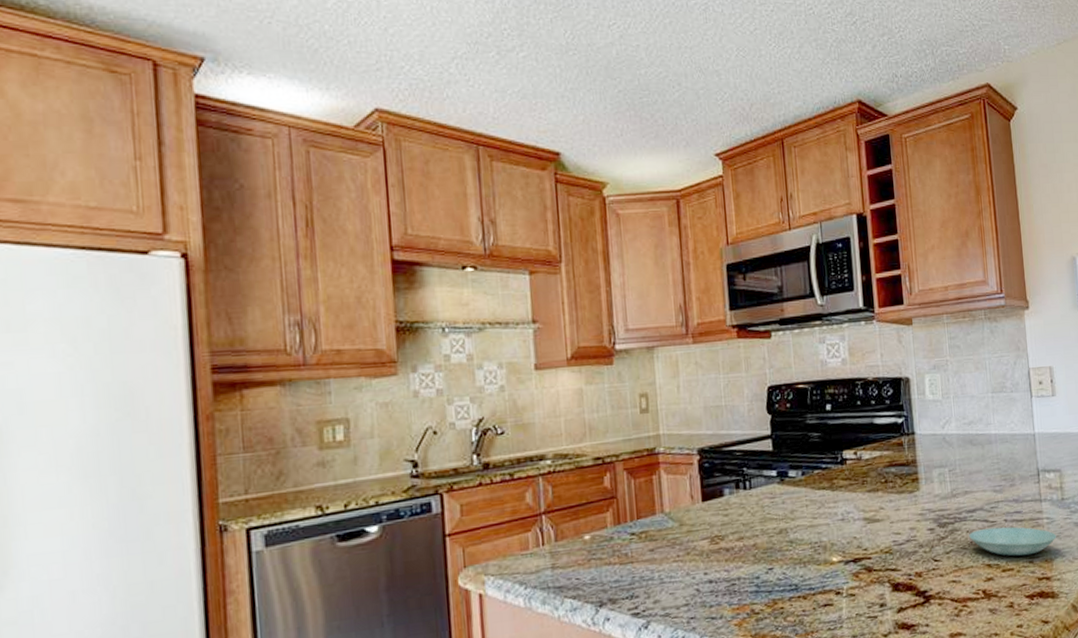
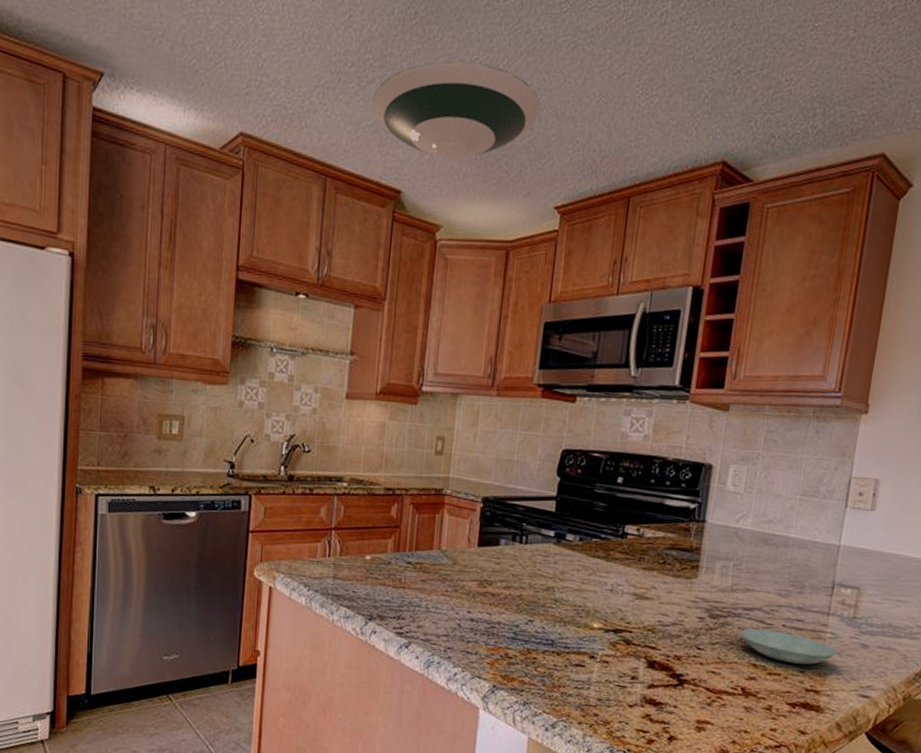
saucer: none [515,26,685,119] -> present [371,60,541,160]

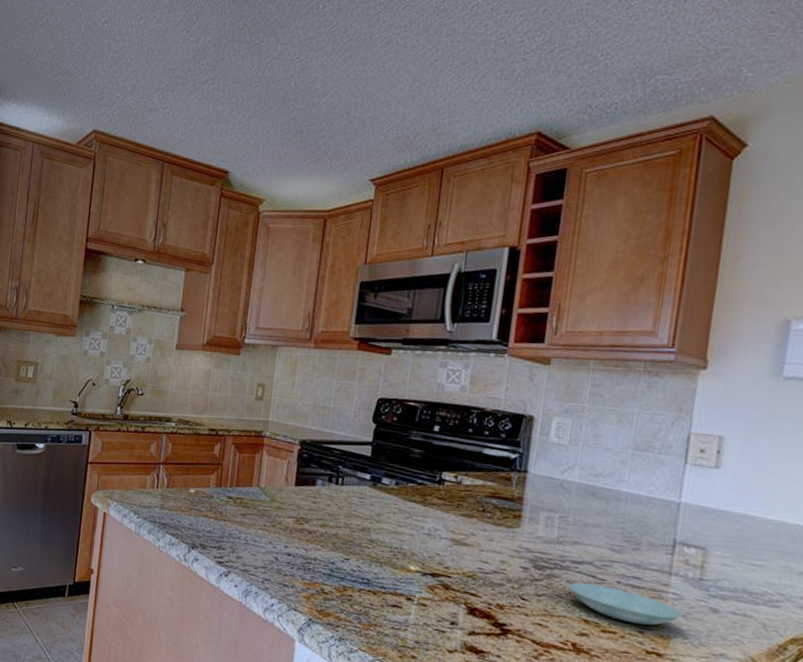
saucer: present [371,60,541,160] -> none [204,60,357,143]

